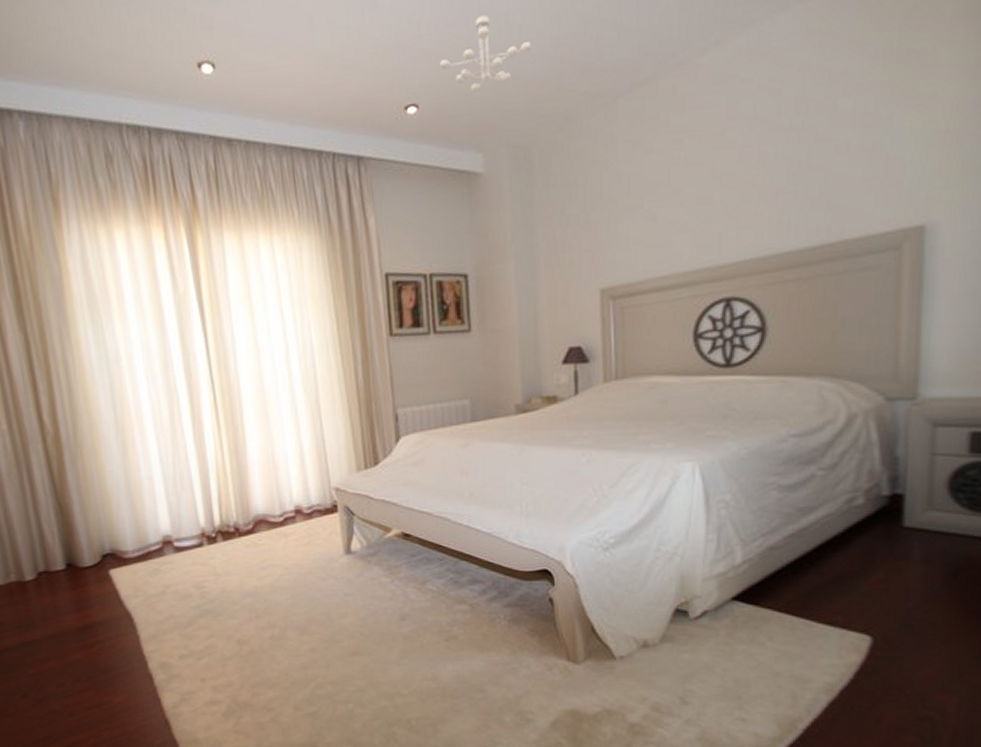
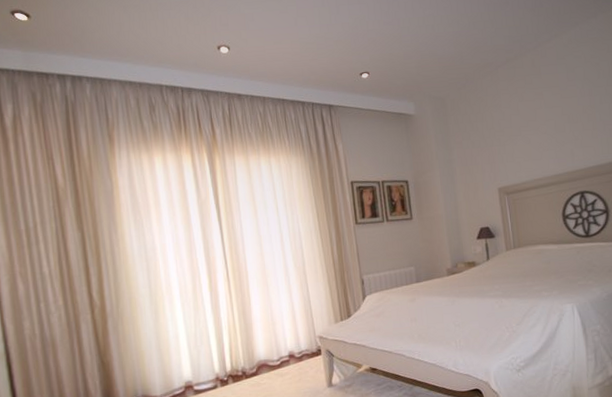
ceiling light fixture: present [440,16,532,92] -> none [382,19,441,65]

